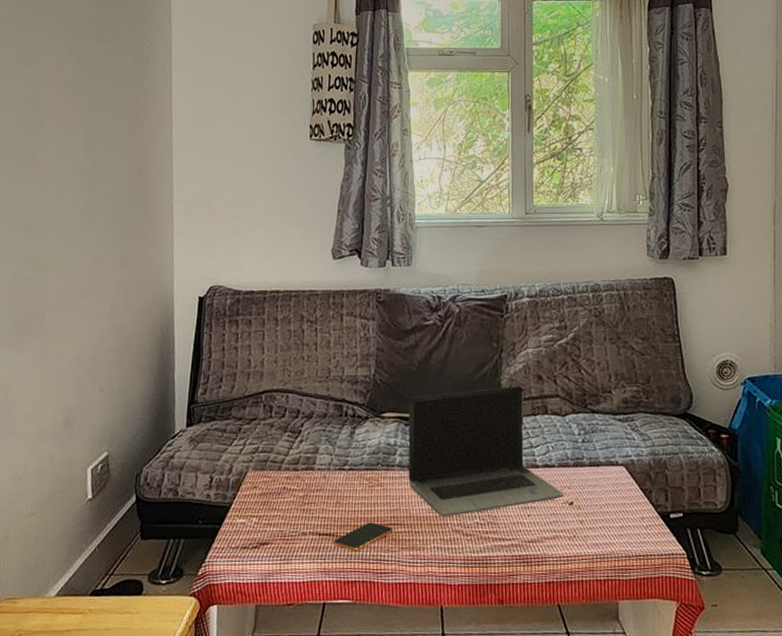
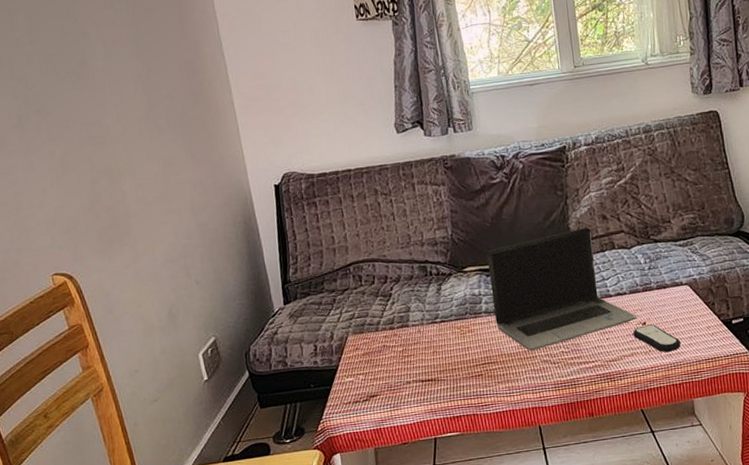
smartphone: present [332,522,393,551] -> none [435,364,488,391]
remote control: none [558,506,611,540] -> present [633,324,682,352]

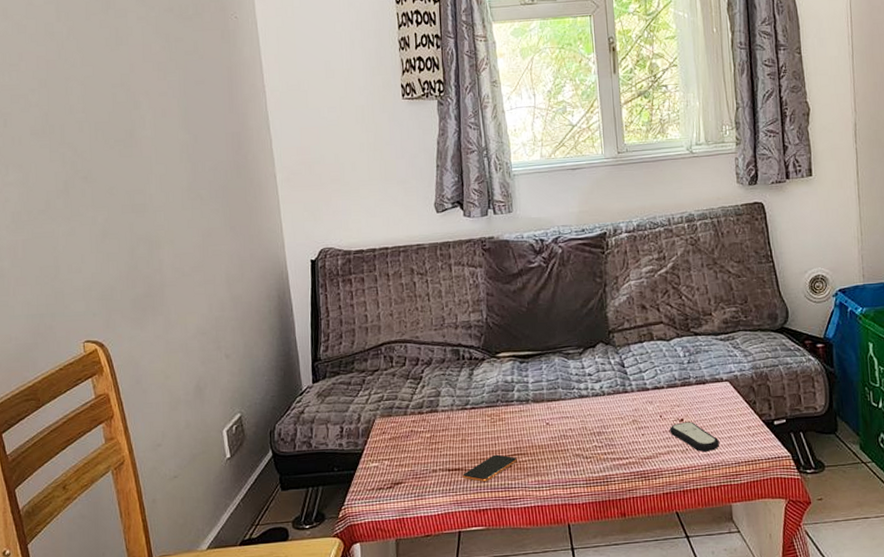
smartphone: none [435,364,488,391] -> present [462,454,517,482]
laptop computer: present [486,227,638,351] -> none [521,316,675,443]

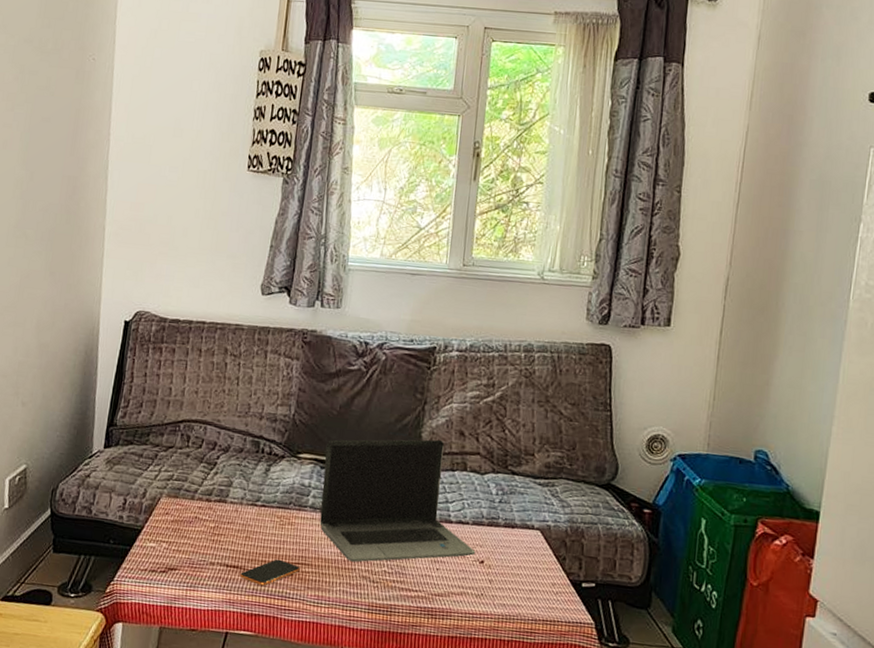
laptop computer: none [521,316,675,443] -> present [319,439,476,563]
remote control: present [670,421,720,452] -> none [467,564,520,602]

